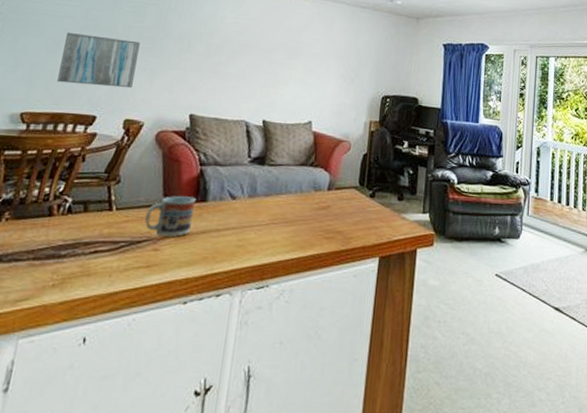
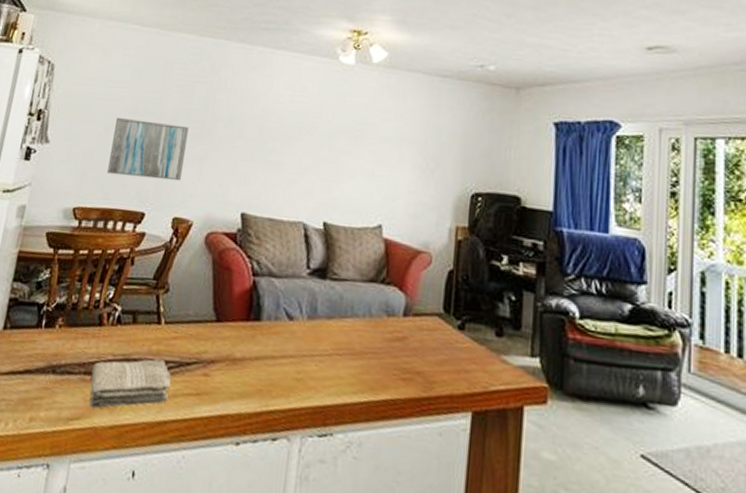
washcloth: none [38,241,122,289] -> present [89,359,171,409]
cup: present [144,196,196,237] -> none [194,311,249,361]

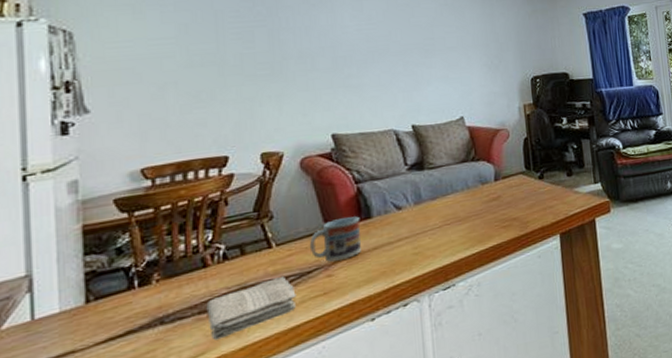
wall art: present [107,118,189,182] -> none [170,69,260,129]
cup: none [194,311,249,361] -> present [309,216,362,262]

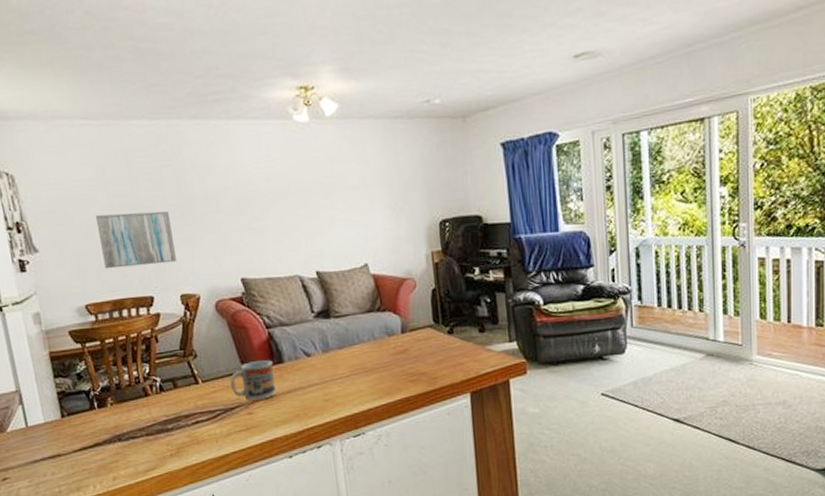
wall art: none [170,69,260,129] -> present [96,211,177,269]
washcloth: present [206,277,296,340] -> none [151,411,224,459]

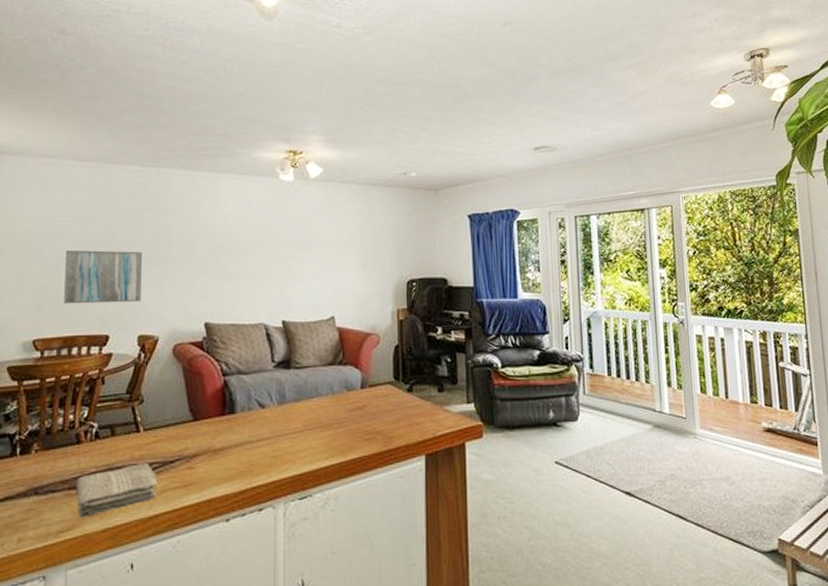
washcloth: none [151,411,224,459] -> present [76,463,158,518]
cup: present [230,360,276,401] -> none [174,410,224,454]

